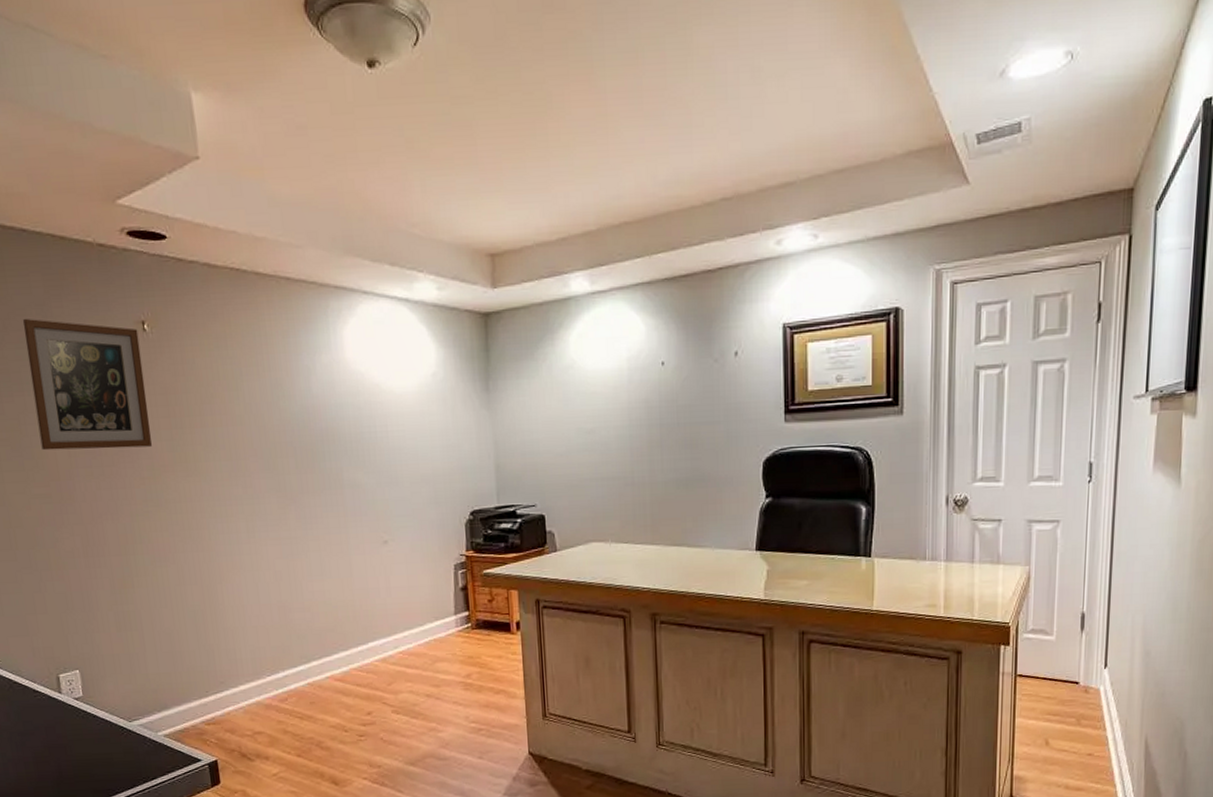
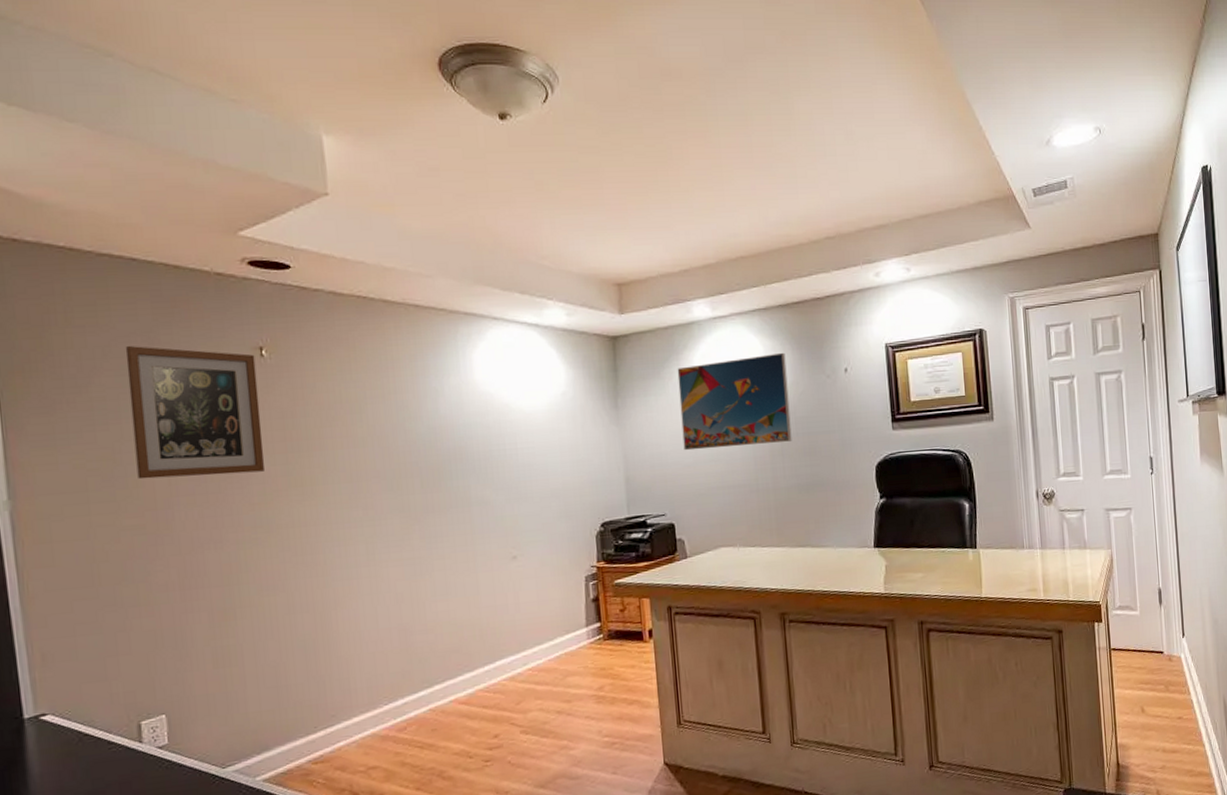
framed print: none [551,332,672,439] -> present [677,352,792,451]

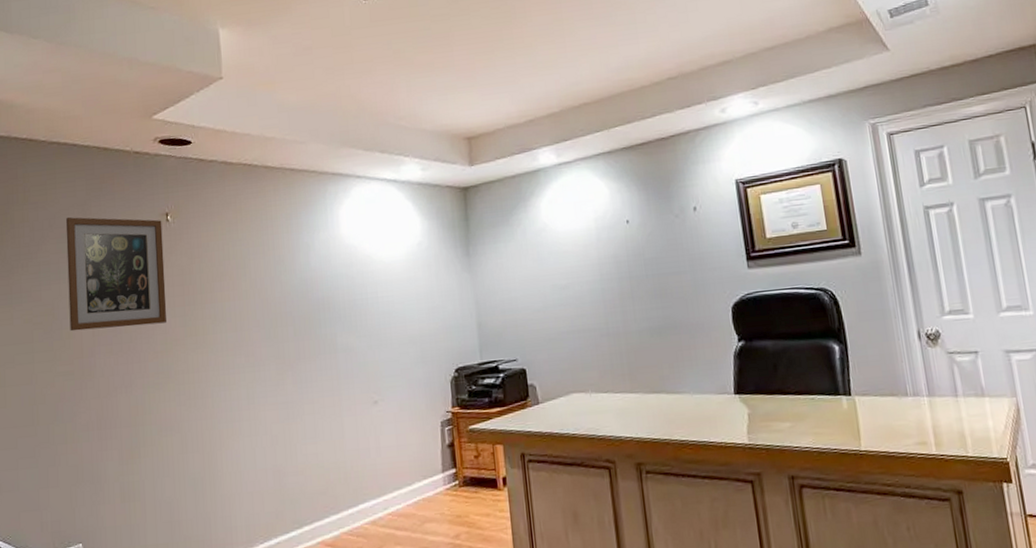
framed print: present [677,352,792,451] -> none [525,194,642,296]

